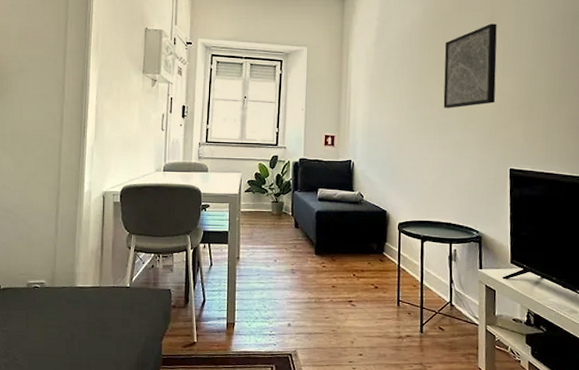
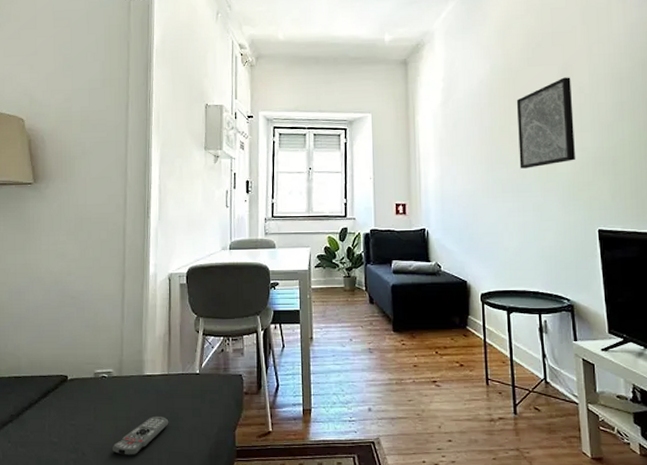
remote control: none [43,326,99,362] -> present [113,417,169,456]

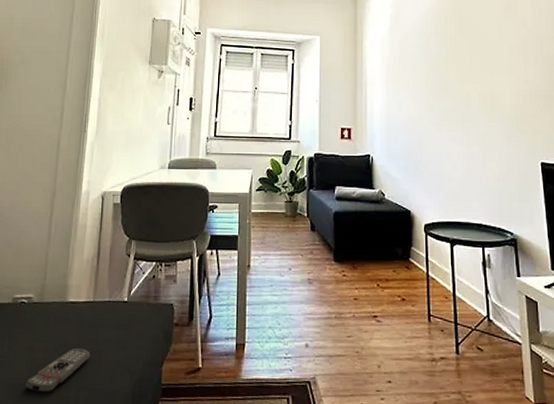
wall art: present [516,77,576,169] -> none [462,10,520,98]

